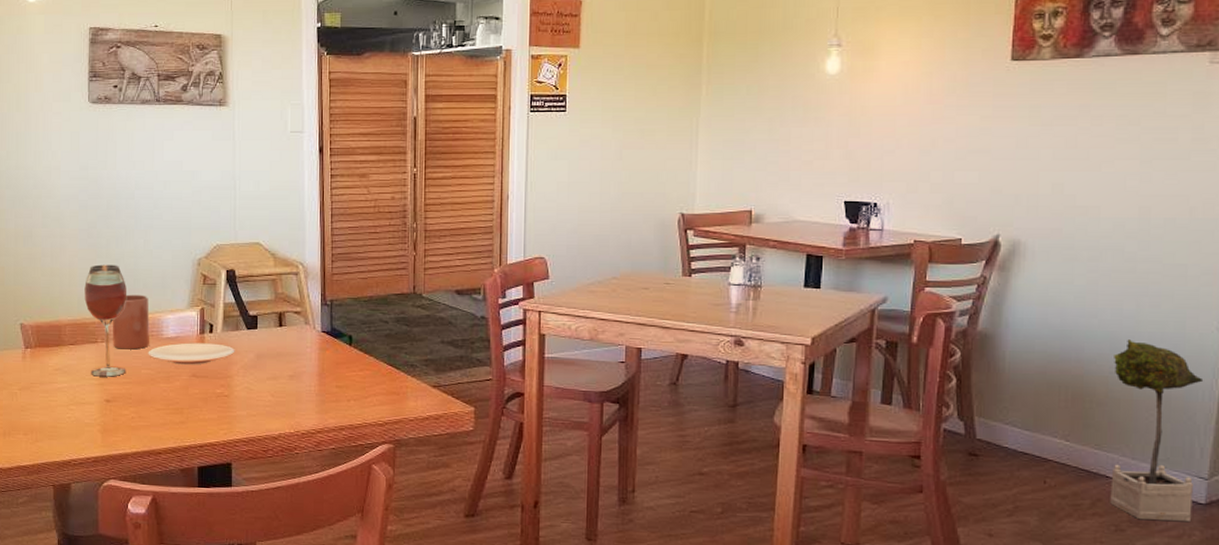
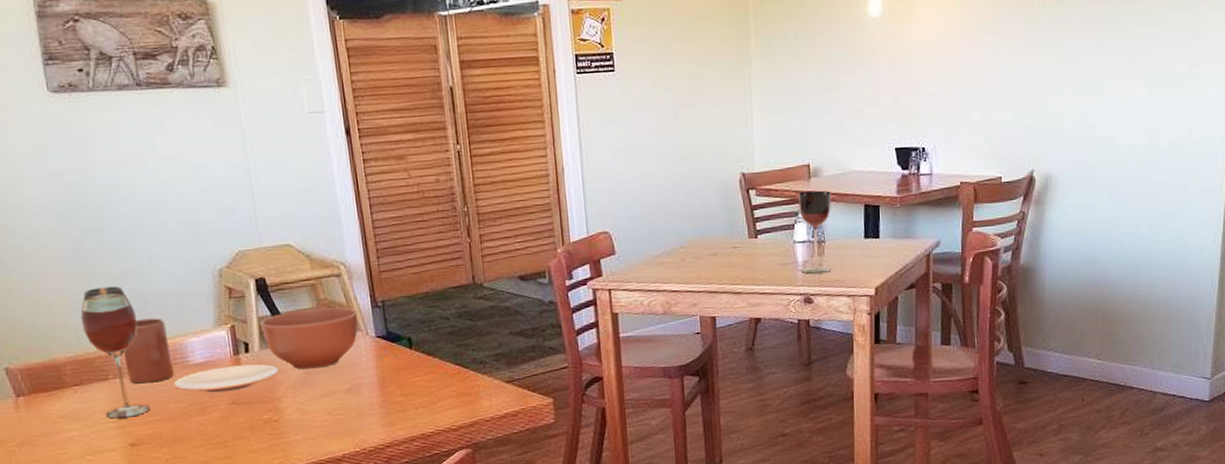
bowl: none [225,301,308,354] -> present [259,307,358,370]
wineglass: none [734,236,773,317] -> present [798,190,832,274]
potted tree: present [1110,339,1204,521] -> none [1133,259,1205,423]

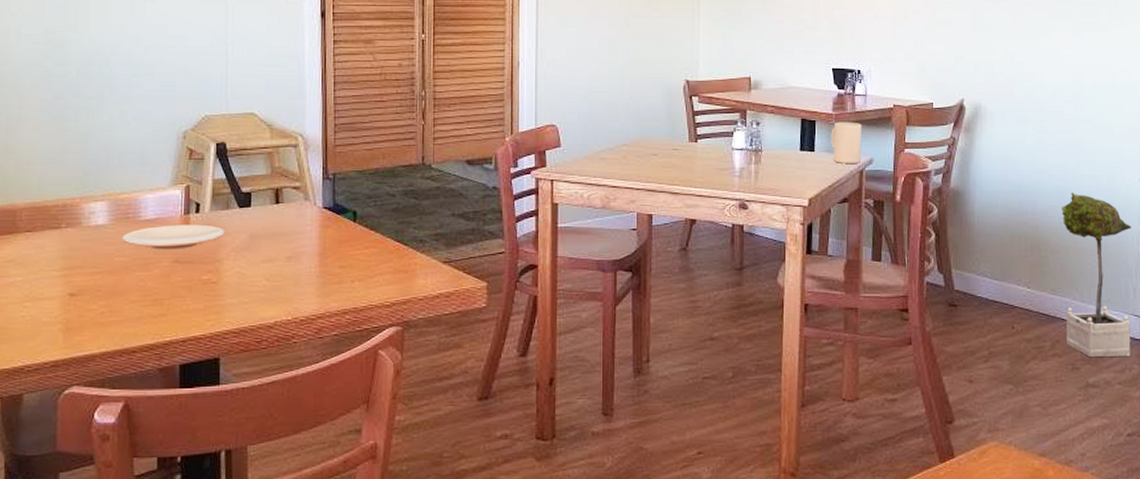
wineglass: present [80,286,151,419] -> none [46,139,99,267]
mug: present [122,318,175,384] -> none [79,172,125,235]
bowl: present [259,307,358,370] -> none [214,176,308,234]
wineglass: present [798,190,832,274] -> none [738,102,770,180]
cup: none [896,203,928,249] -> present [831,122,862,165]
potted tree: none [1133,259,1205,423] -> present [1061,193,1132,358]

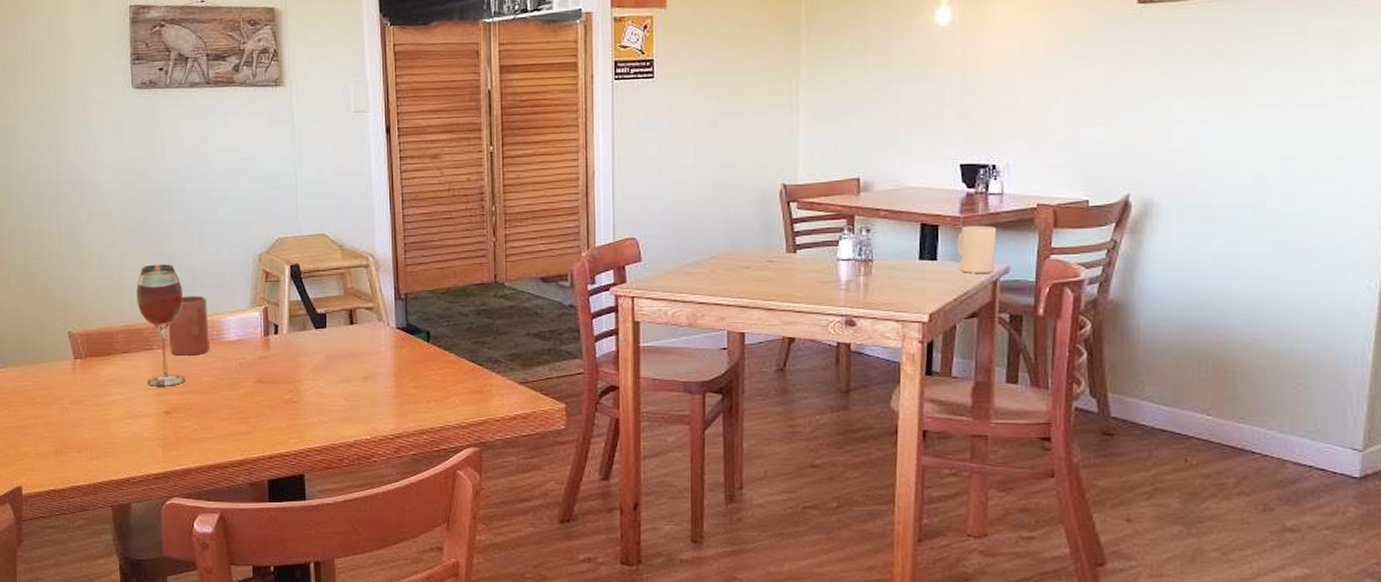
wineglass: none [46,139,99,267] -> present [136,264,186,386]
mug: none [79,172,125,235] -> present [168,295,211,356]
plate: present [122,224,225,250] -> none [208,345,303,370]
potted tree: present [1061,193,1132,358] -> none [1257,303,1355,498]

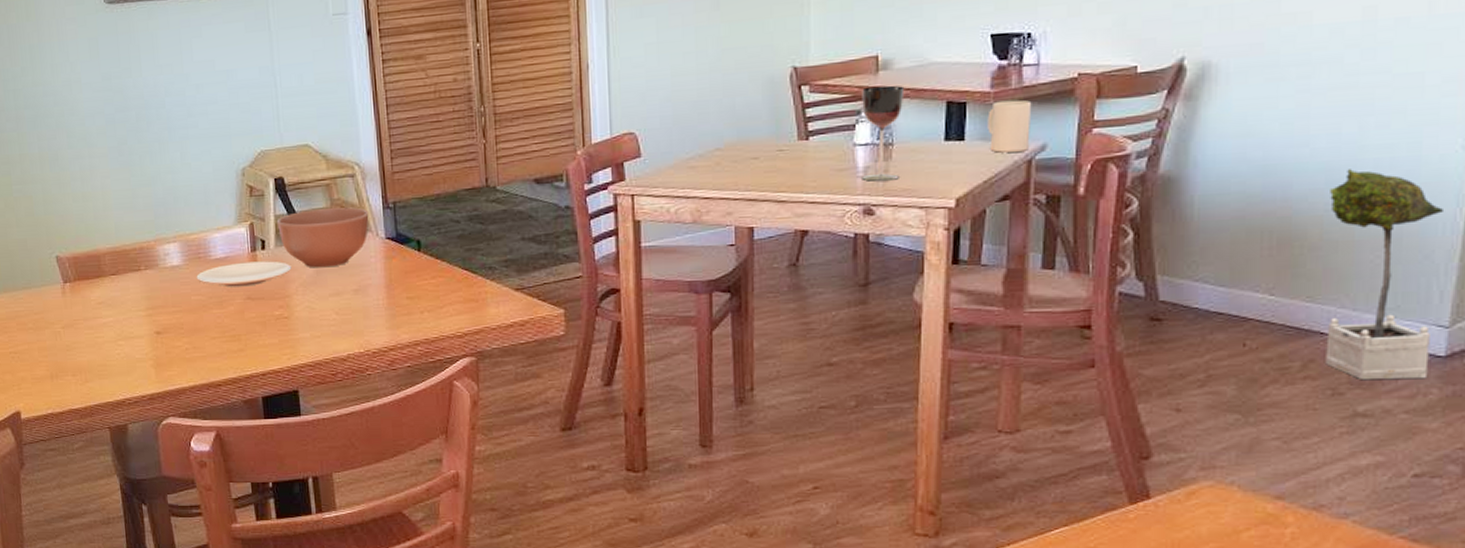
wineglass: present [136,264,186,386] -> none [120,183,175,307]
mug: present [168,295,211,356] -> none [154,213,198,276]
plate: none [208,345,303,370] -> present [196,261,292,287]
bowl: none [290,297,381,354] -> present [276,207,369,268]
wineglass: none [844,206,883,294] -> present [862,85,905,182]
potted tree: none [1257,303,1355,498] -> present [1325,169,1445,381]

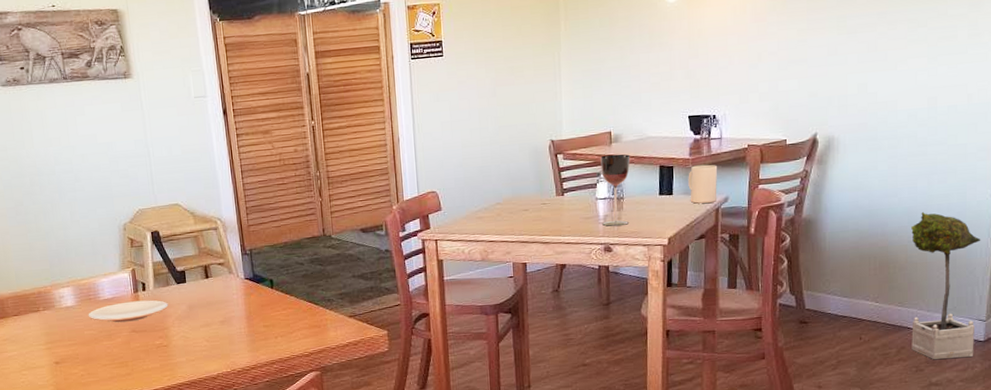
bowl: present [276,207,369,268] -> none [154,254,231,305]

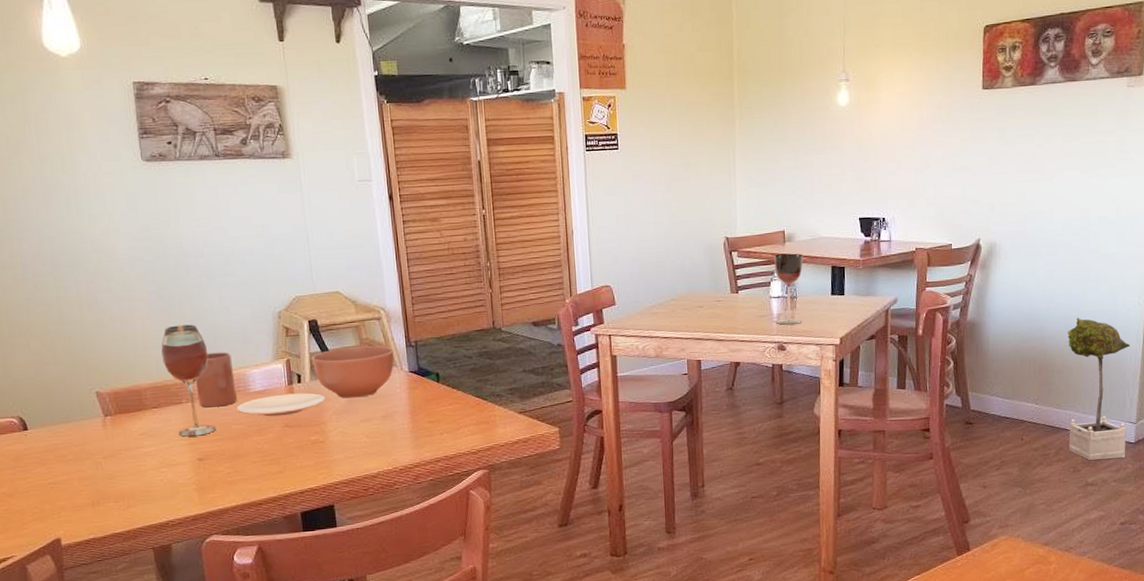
wineglass: none [19,237,71,342] -> present [161,324,216,437]
mug: none [50,263,89,315] -> present [195,352,238,408]
bowl: none [154,254,231,305] -> present [311,345,394,398]
cup: present [688,164,718,204] -> none [859,266,887,305]

